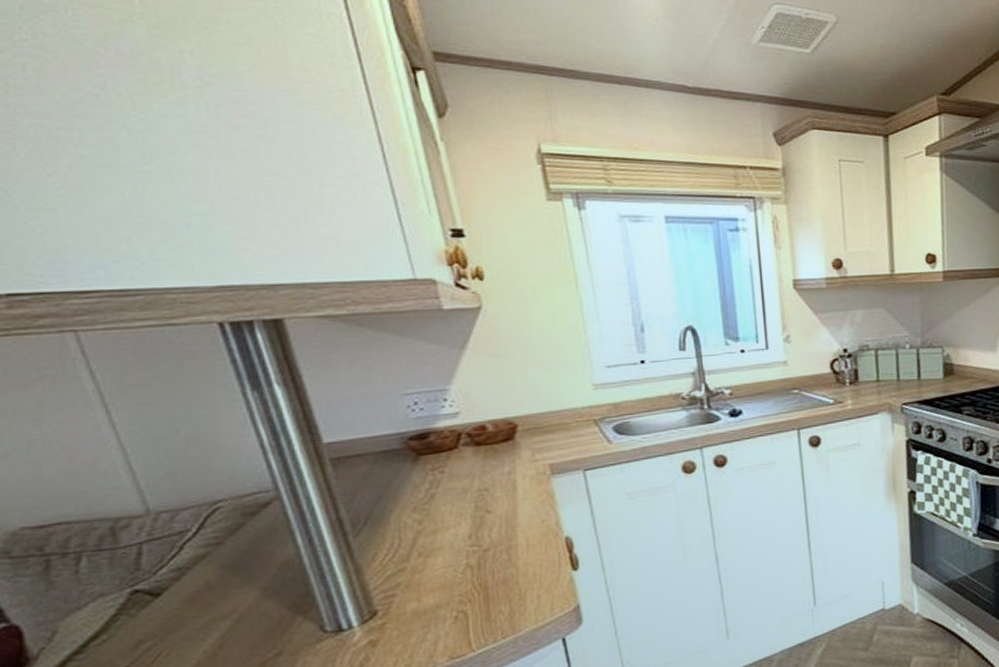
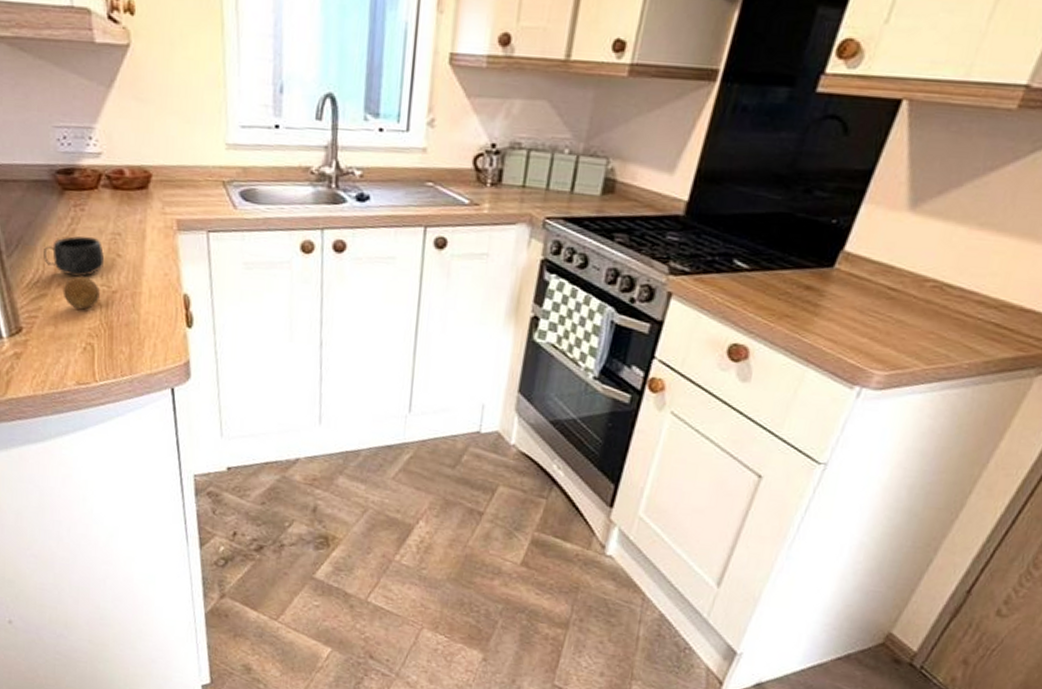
mug: none [399,497,473,543] -> present [44,235,105,277]
fruit: none [425,540,469,577] -> present [62,275,100,310]

